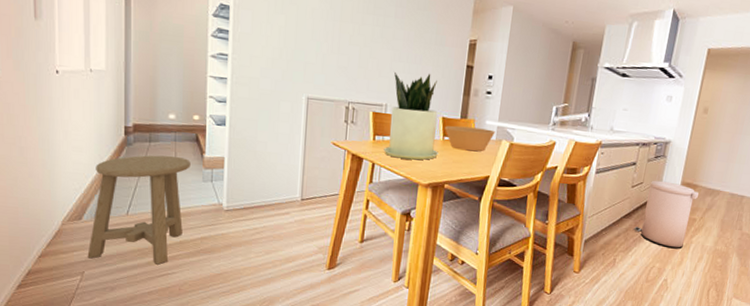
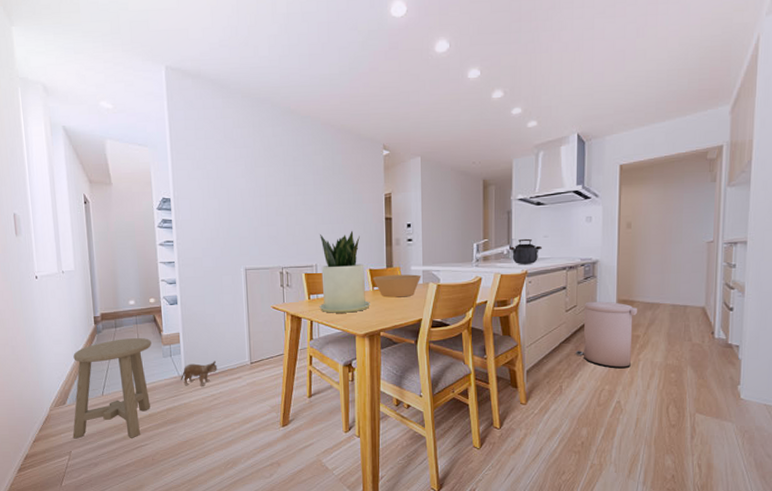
cat: none [220,192,264,218] -> present [180,361,217,386]
kettle: none [588,108,620,136] -> present [509,238,542,265]

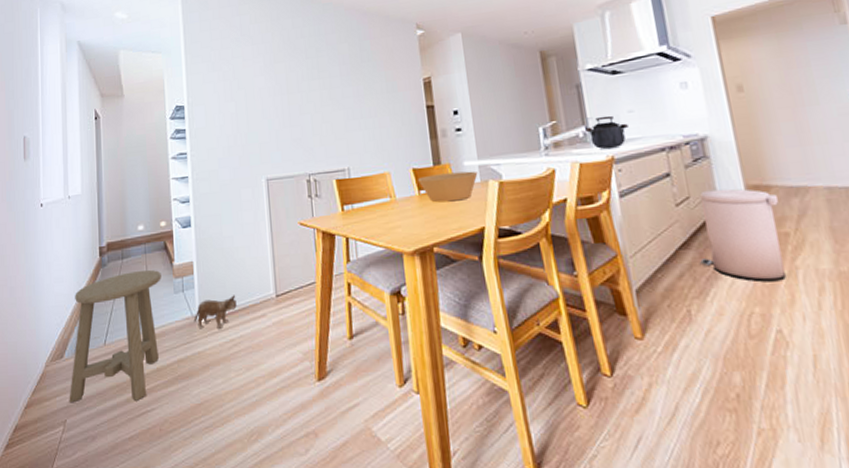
planter: present [319,230,370,313] -> none [351,123,418,227]

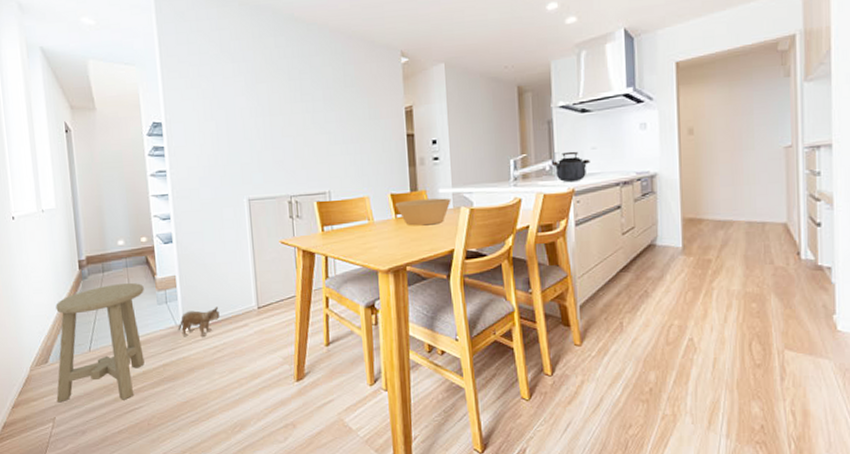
pedal bin: present [699,188,786,283] -> none [635,221,707,300]

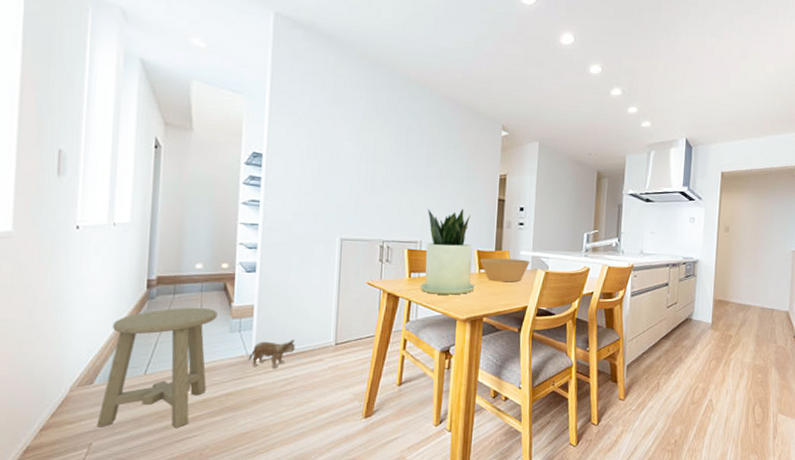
planter: none [333,150,393,247] -> present [420,208,475,295]
kettle: present [552,151,590,183] -> none [618,233,648,259]

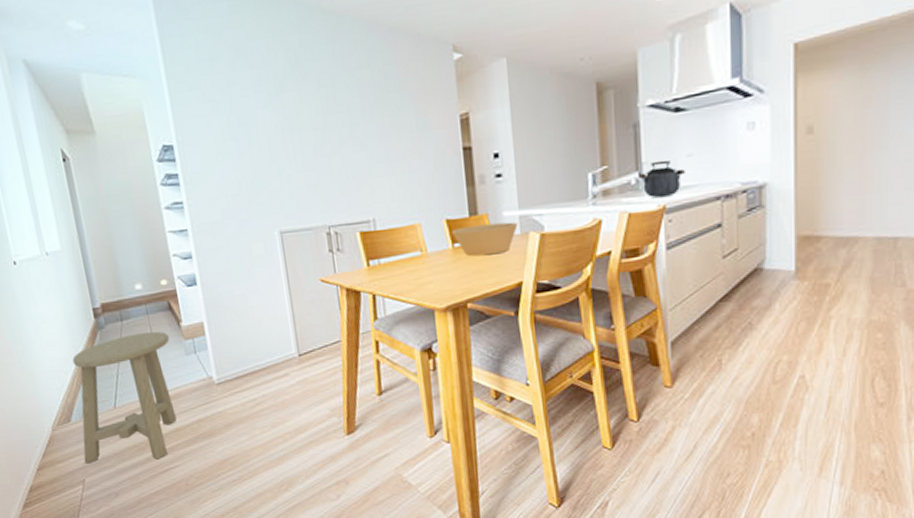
cat: present [248,339,295,368] -> none [210,355,257,390]
planter: present [420,208,475,295] -> none [376,168,451,283]
kettle: none [618,233,648,259] -> present [639,160,685,199]

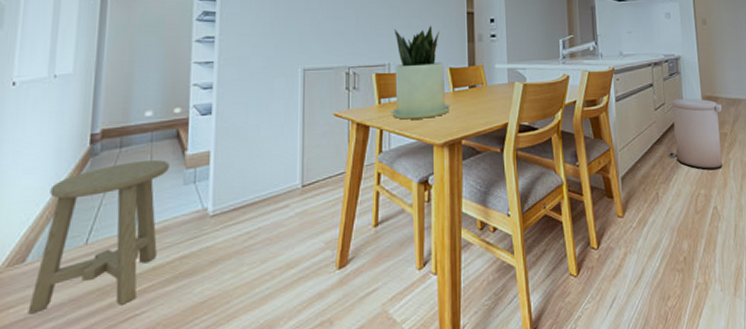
planter: none [376,168,451,283] -> present [391,25,450,120]
bowl: present [452,221,518,257] -> none [454,73,506,100]
kettle: present [639,160,685,199] -> none [595,34,627,62]
pedal bin: none [737,239,825,332] -> present [667,98,722,171]

